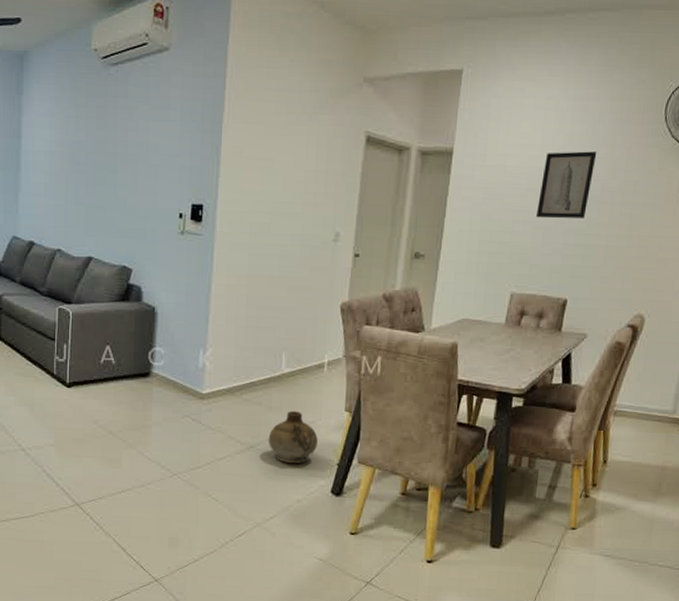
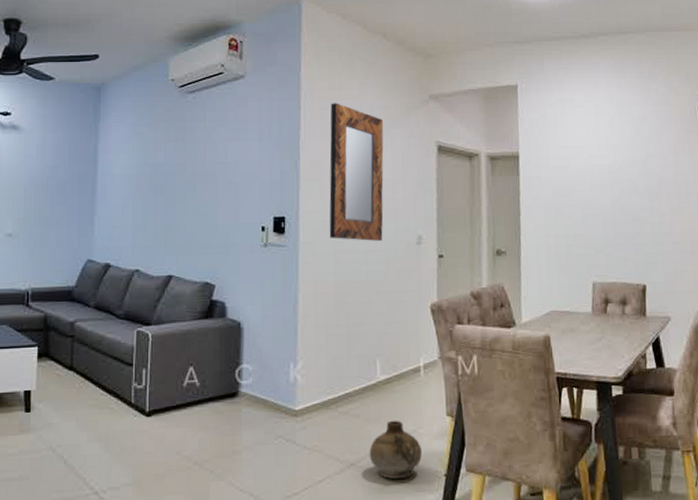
home mirror: none [246,82,311,235] -> present [329,103,384,241]
wall art: present [535,151,597,219] -> none [603,149,648,211]

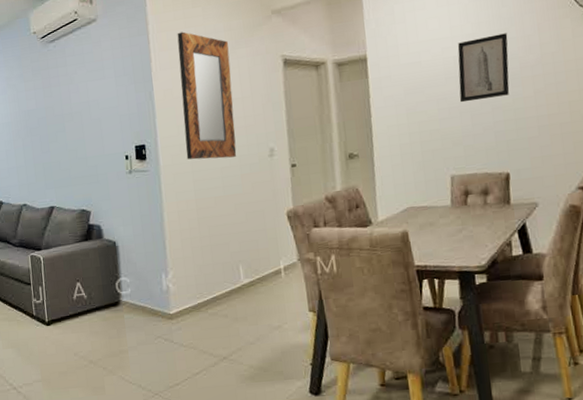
ceramic jug: present [369,420,422,479] -> none [239,318,288,369]
wall art: none [603,149,648,211] -> present [457,33,510,103]

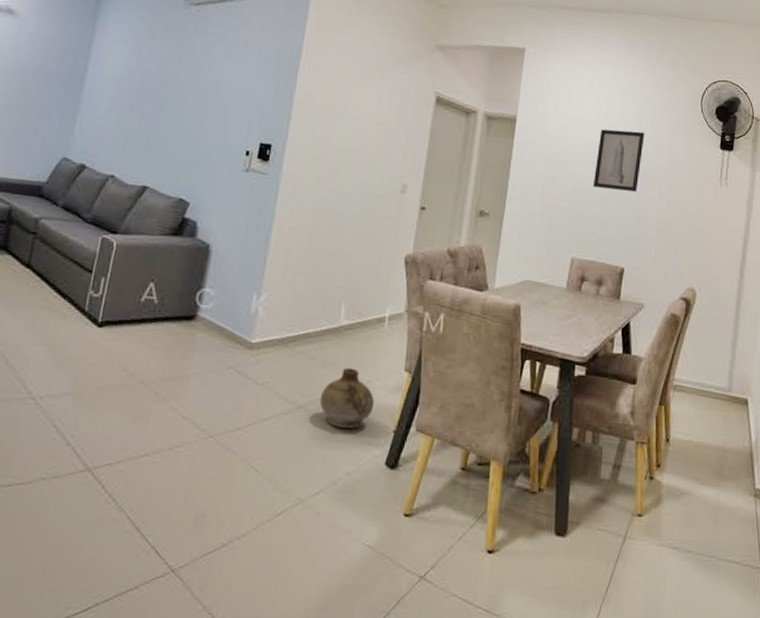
home mirror: present [177,31,237,160] -> none [313,37,385,184]
ceramic jug: none [239,318,288,369] -> present [319,367,374,429]

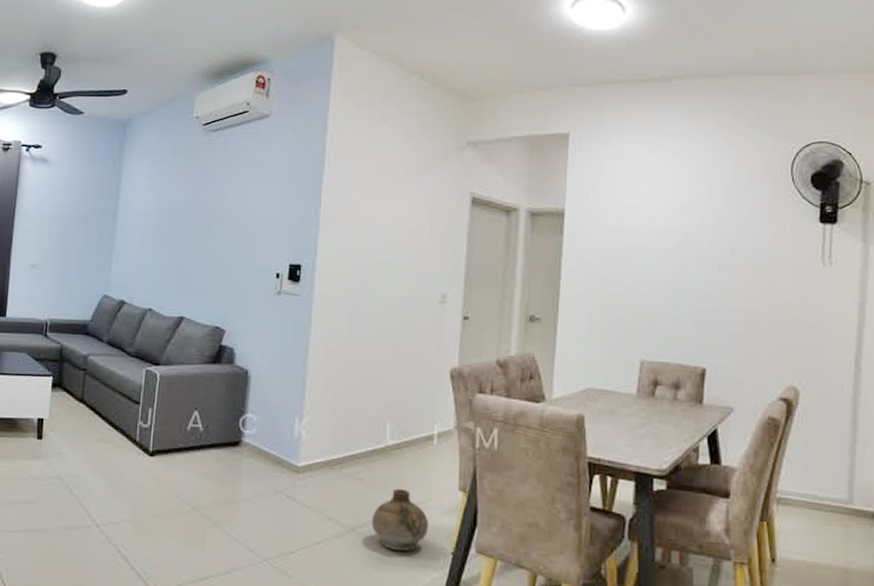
wall art: present [592,129,645,192] -> none [660,212,722,281]

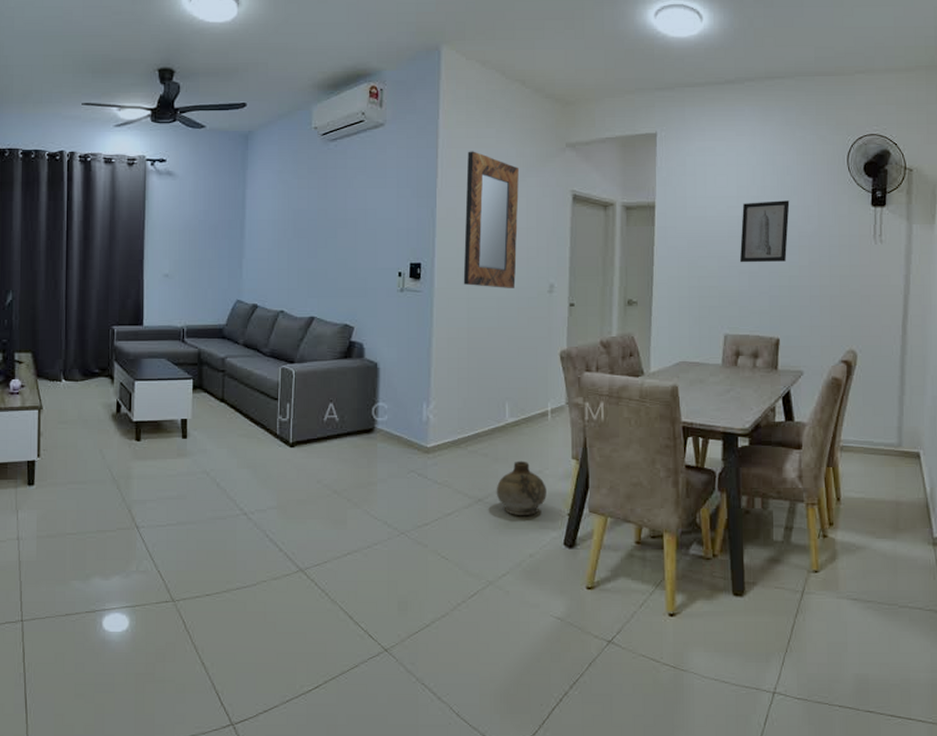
home mirror: none [346,146,413,297] -> present [463,151,519,288]
wall art: none [660,212,722,281] -> present [739,200,790,263]

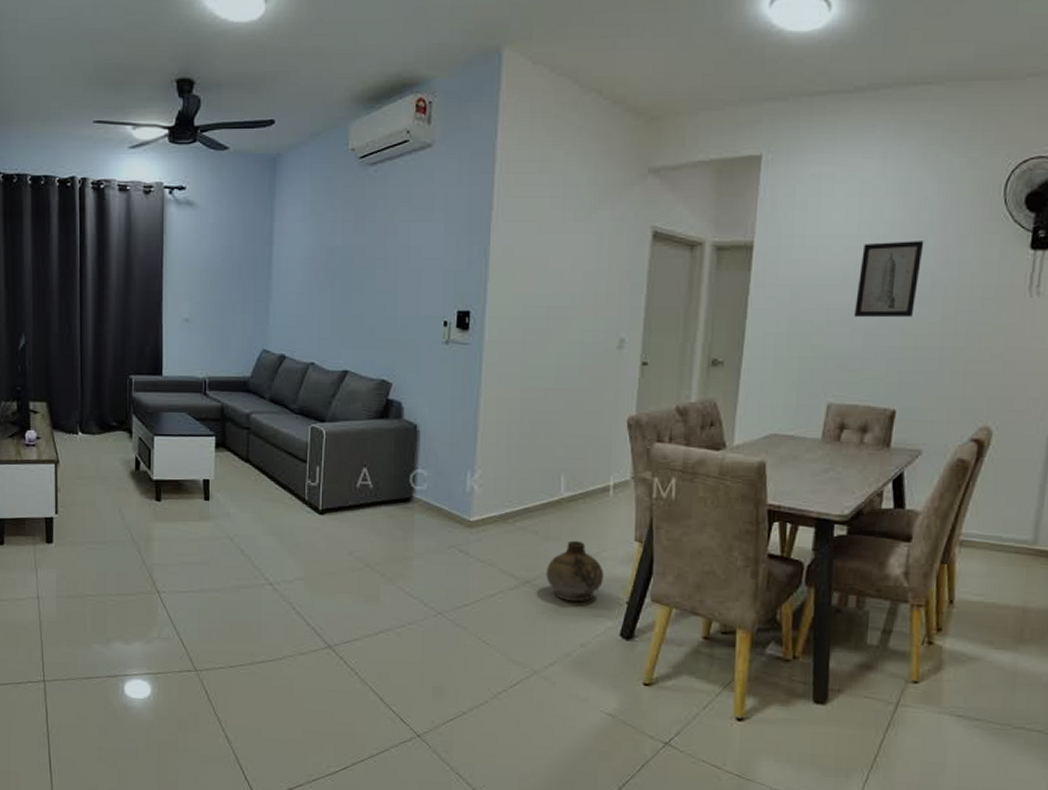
home mirror: present [463,151,519,288] -> none [518,177,589,343]

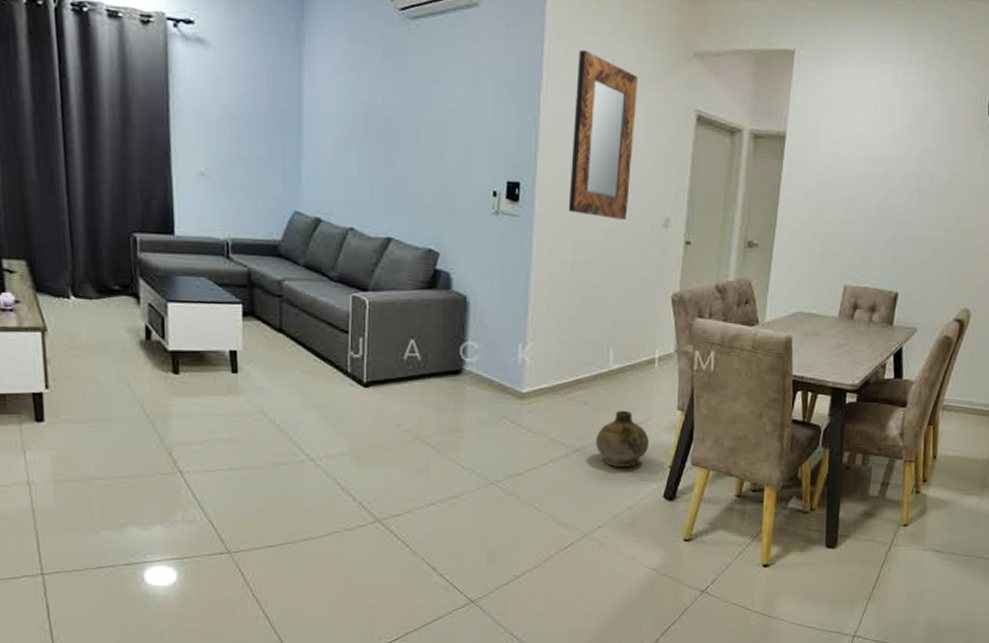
home mirror: none [518,177,589,343] -> present [568,49,638,220]
wall art: present [853,241,924,318] -> none [867,141,926,211]

